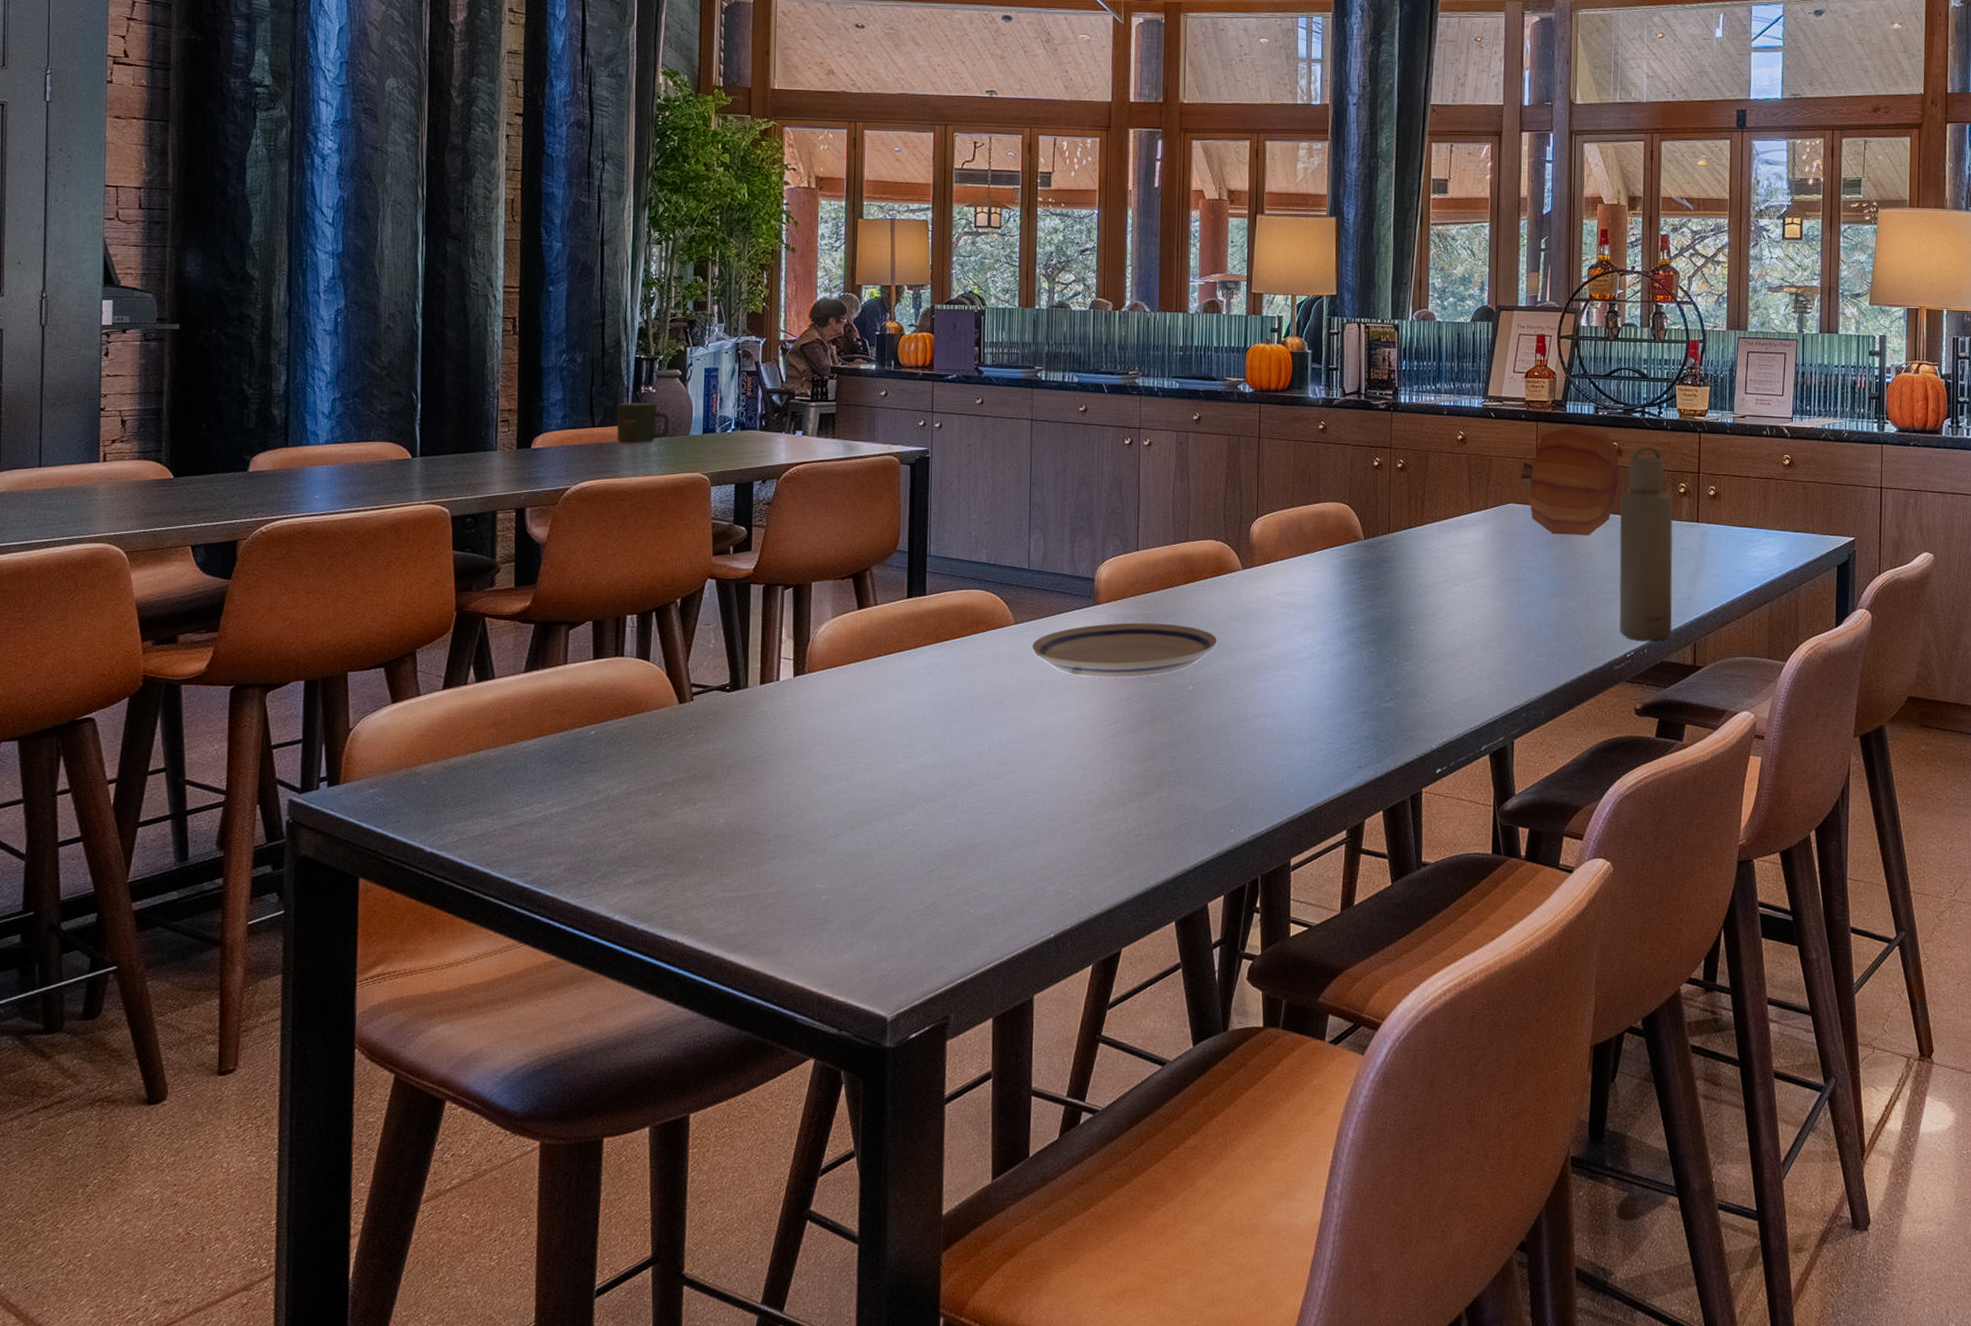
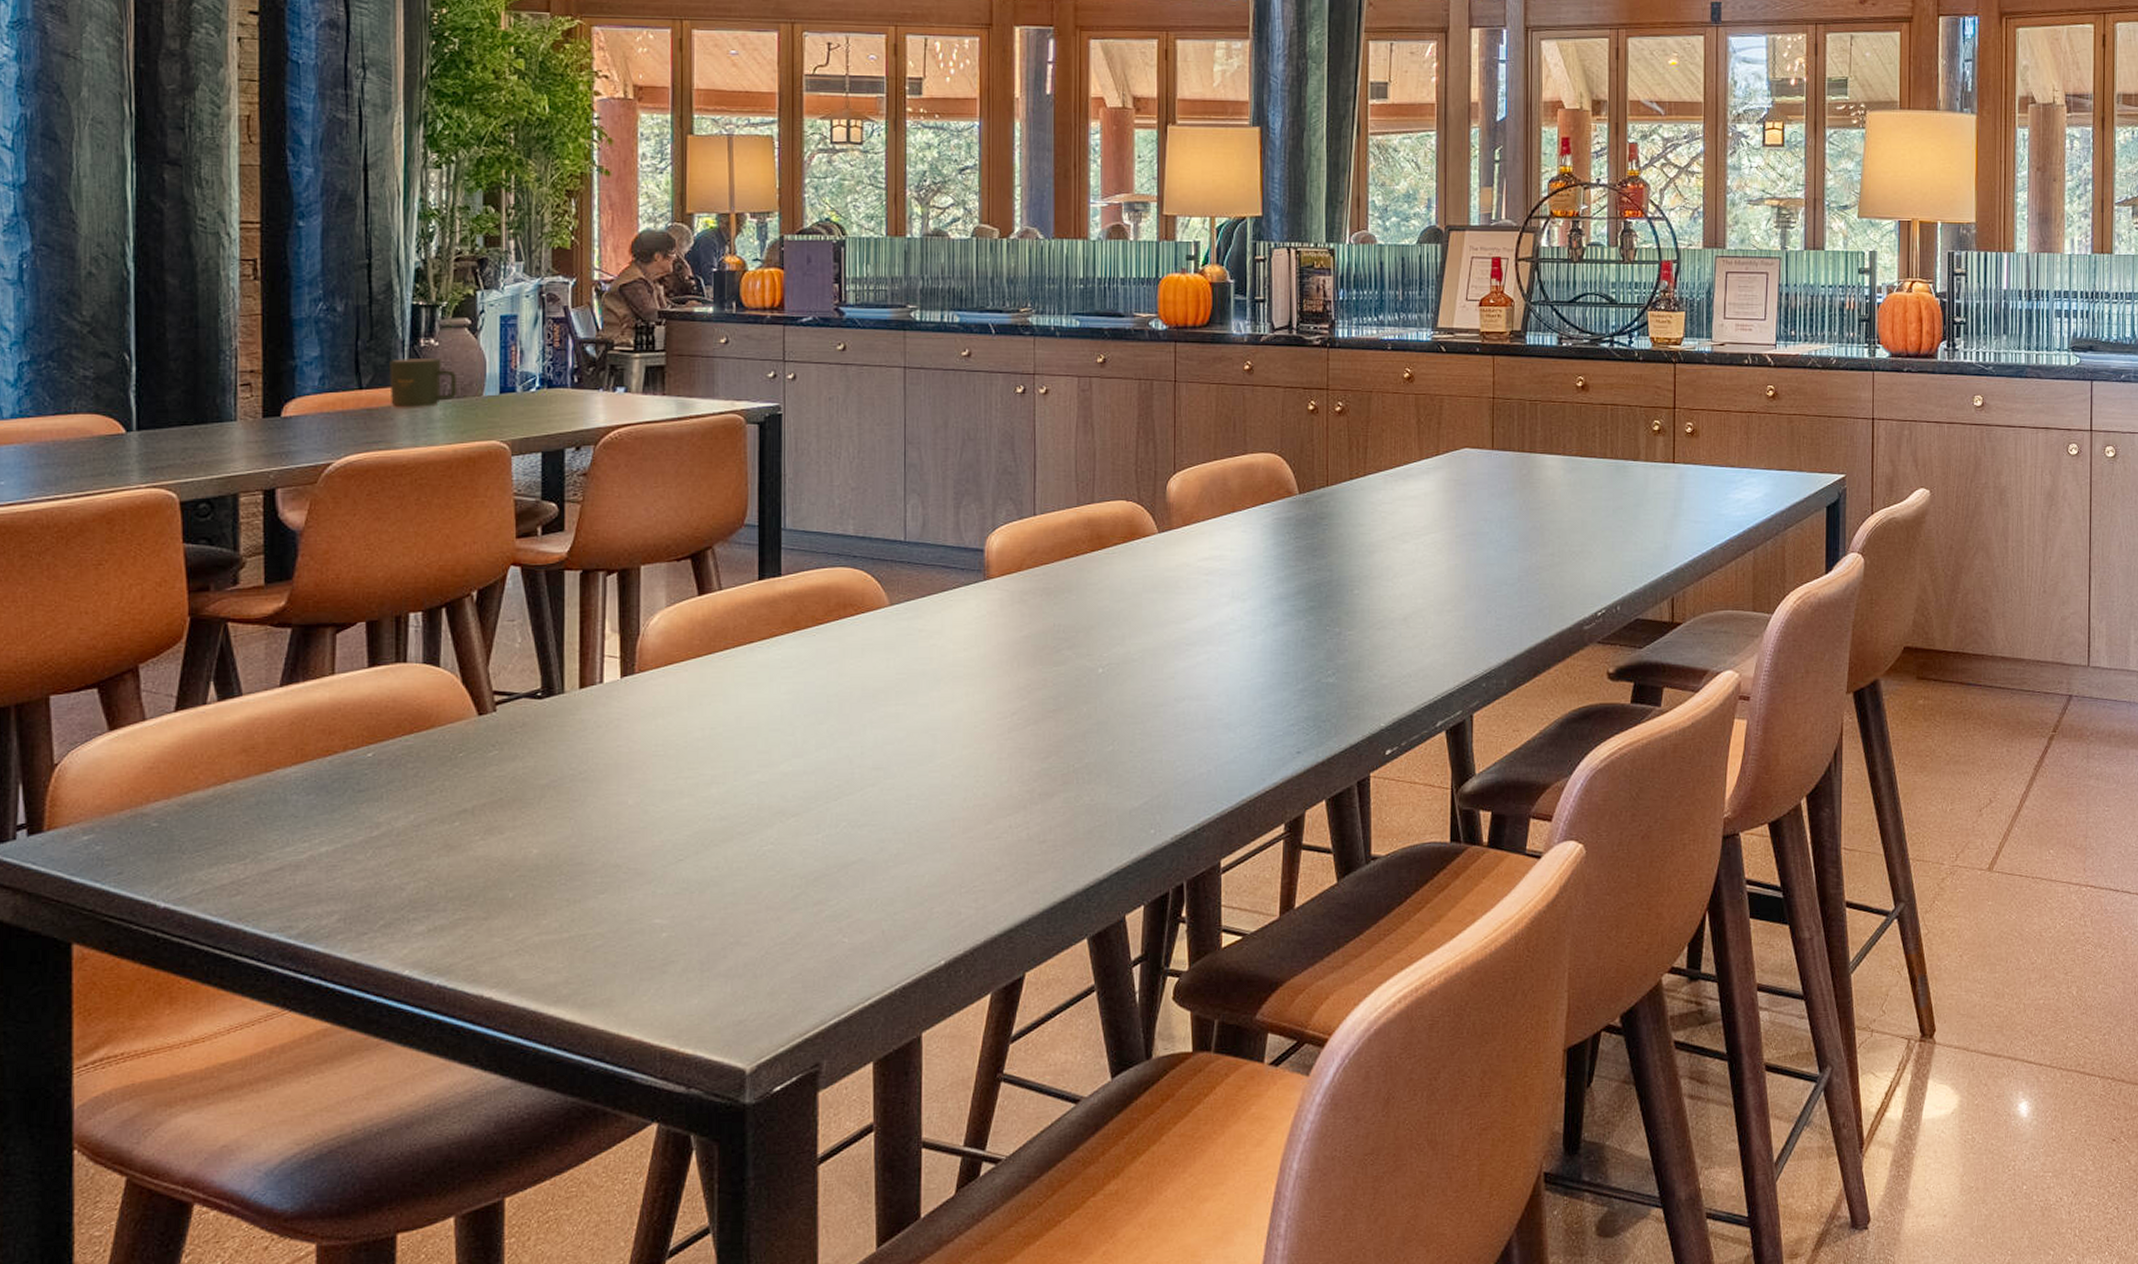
plate: present [1032,622,1218,678] -> none [911,598,1131,663]
decorative pumpkin: present [1520,425,1619,535] -> none [1475,358,1585,482]
bottle: present [1619,445,1673,641] -> none [1587,379,1647,597]

